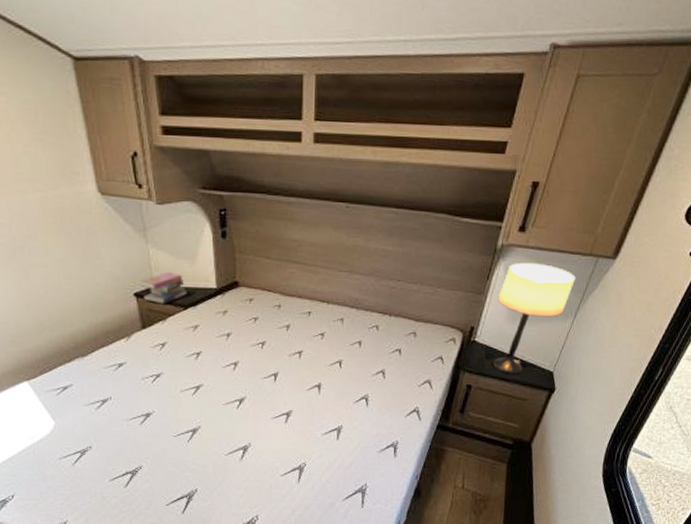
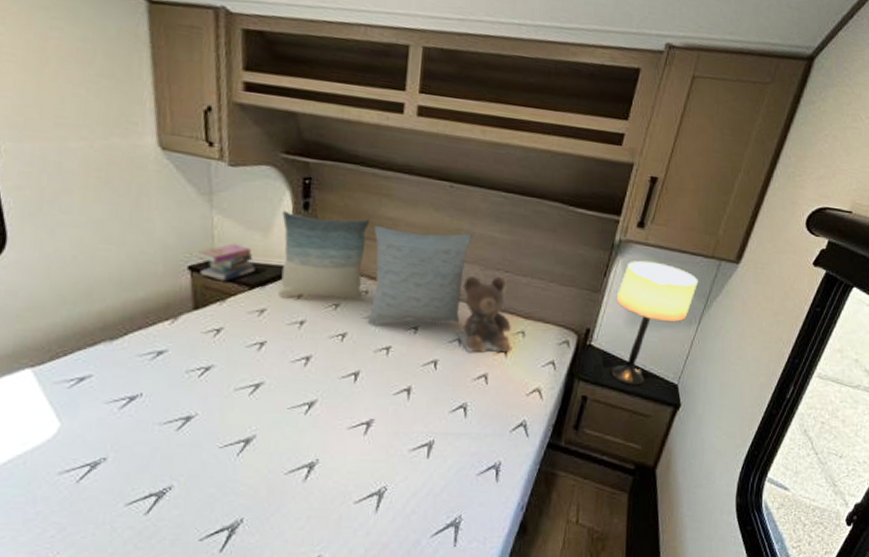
pillow: none [205,240,278,314] -> present [278,210,369,298]
pillow: none [281,247,368,333] -> present [367,225,473,324]
teddy bear: none [357,285,406,353] -> present [456,275,513,353]

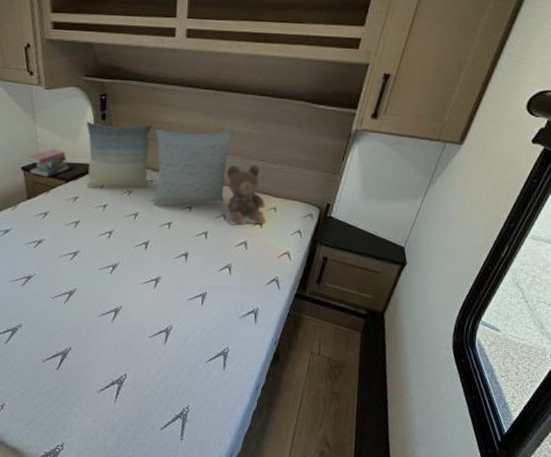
table lamp: present [609,260,699,386] -> none [346,146,425,249]

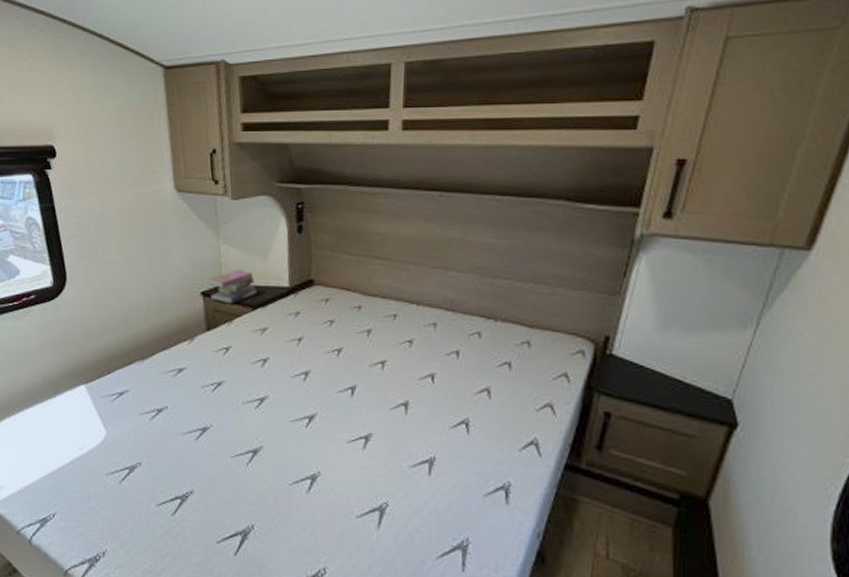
pillow: present [86,121,152,187] -> none [277,235,360,315]
pillow: present [153,128,233,206] -> none [361,241,466,339]
teddy bear: present [221,164,266,226] -> none [453,284,517,366]

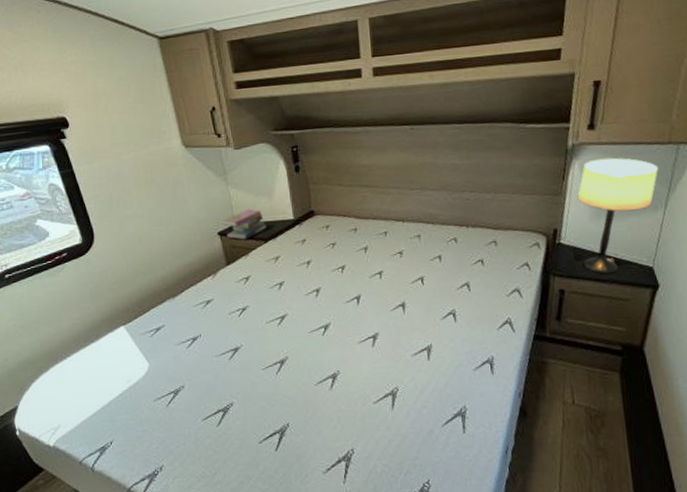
table lamp: none [638,255,753,401] -> present [577,157,659,274]

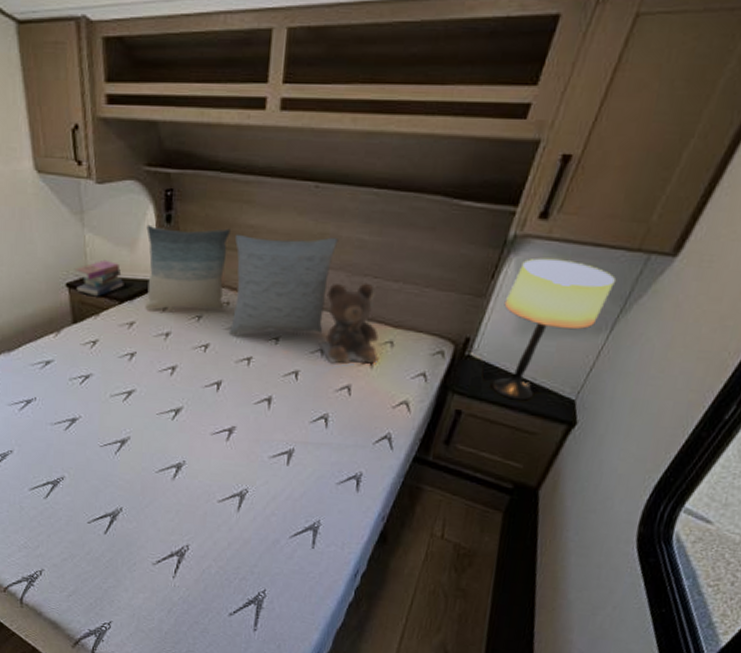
pillow: none [280,170,353,244] -> present [145,224,230,310]
pillow: none [352,165,438,255] -> present [228,234,339,335]
teddy bear: none [435,197,488,267] -> present [318,282,379,364]

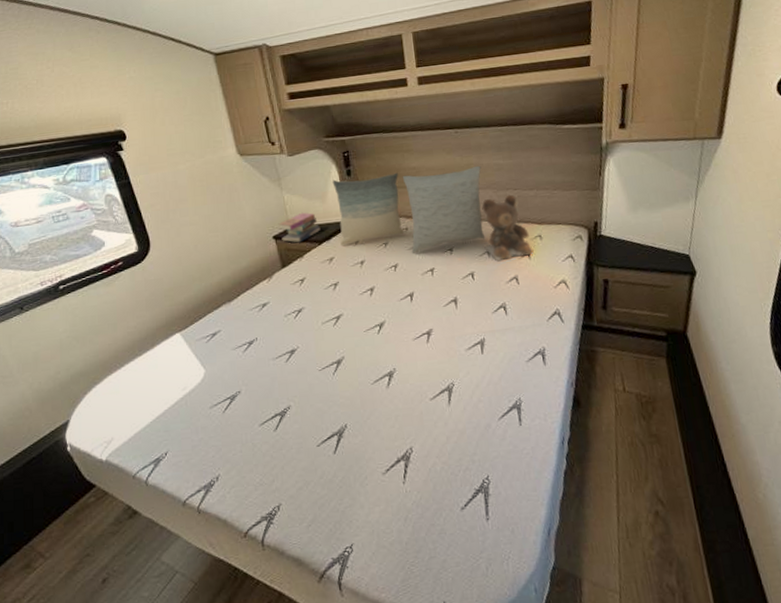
table lamp: present [490,258,617,401] -> none [614,153,687,264]

